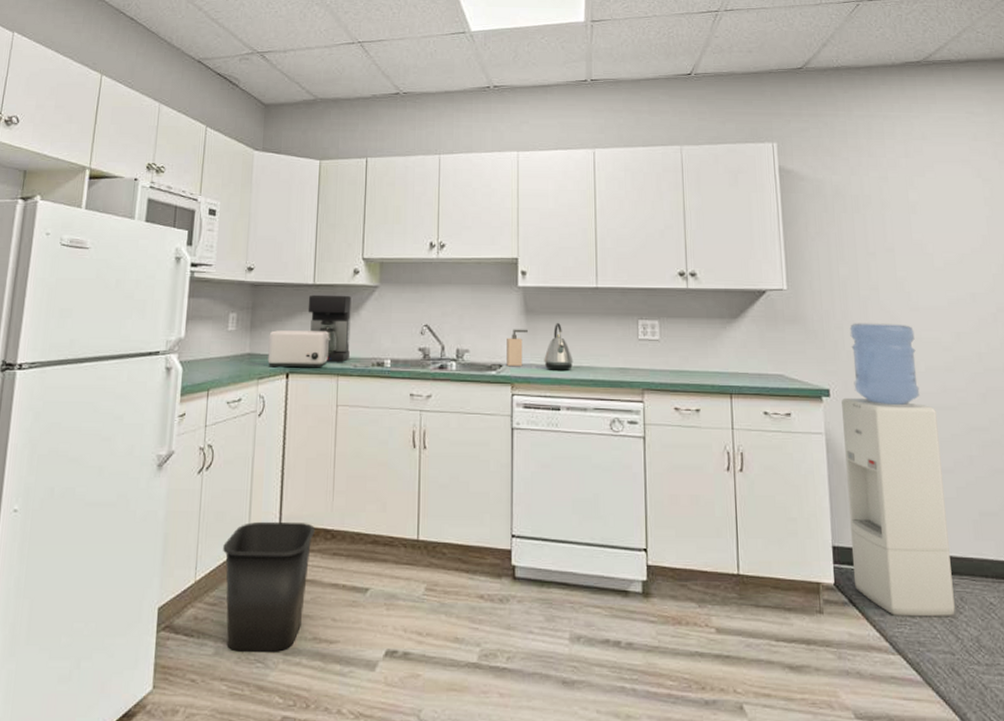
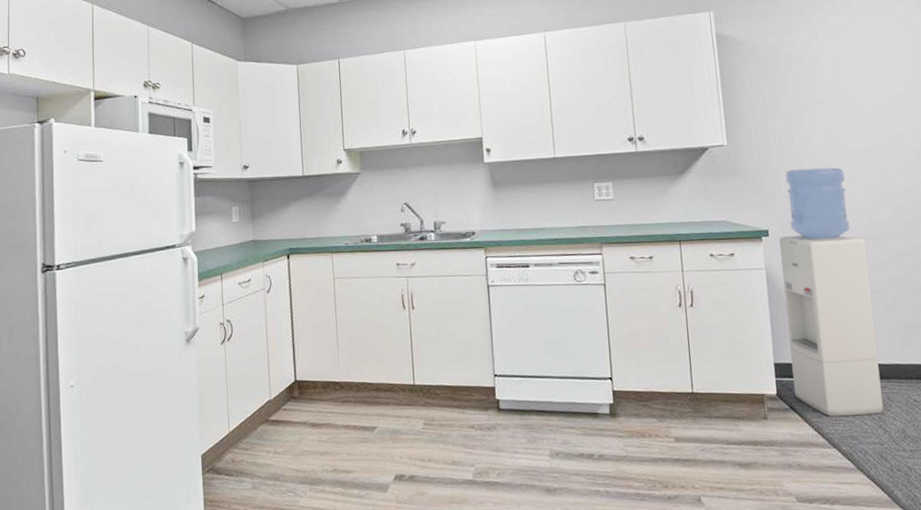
waste bin: present [223,521,316,652] -> none [249,377,326,485]
toaster: present [267,330,331,368] -> none [268,216,323,251]
coffee maker: present [308,294,352,363] -> none [299,183,341,243]
soap dispenser: present [507,329,529,367] -> none [477,199,497,234]
kettle: present [544,322,574,370] -> none [511,191,538,233]

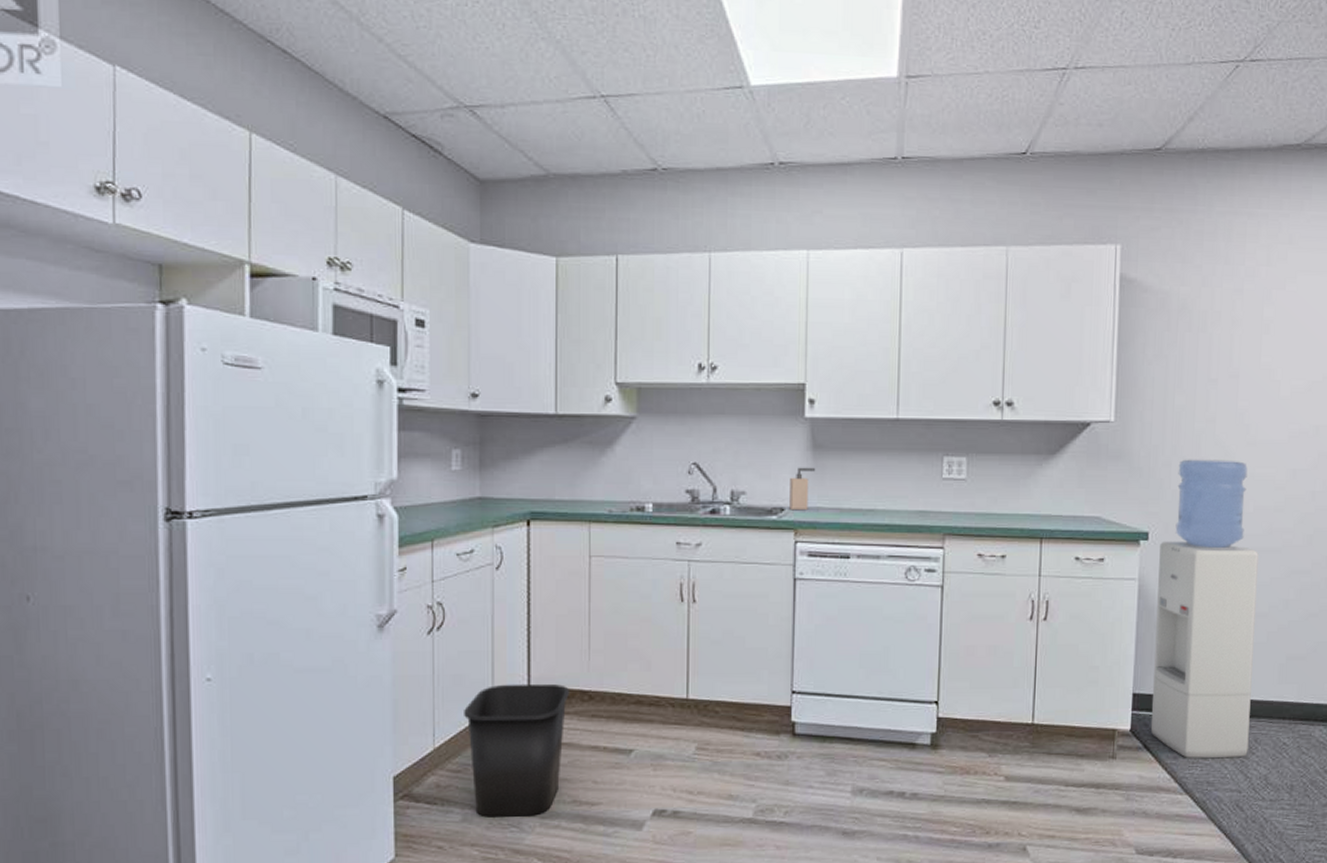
waste bin: none [249,377,326,485] -> present [464,683,571,818]
soap dispenser: none [477,199,497,234] -> present [789,467,816,511]

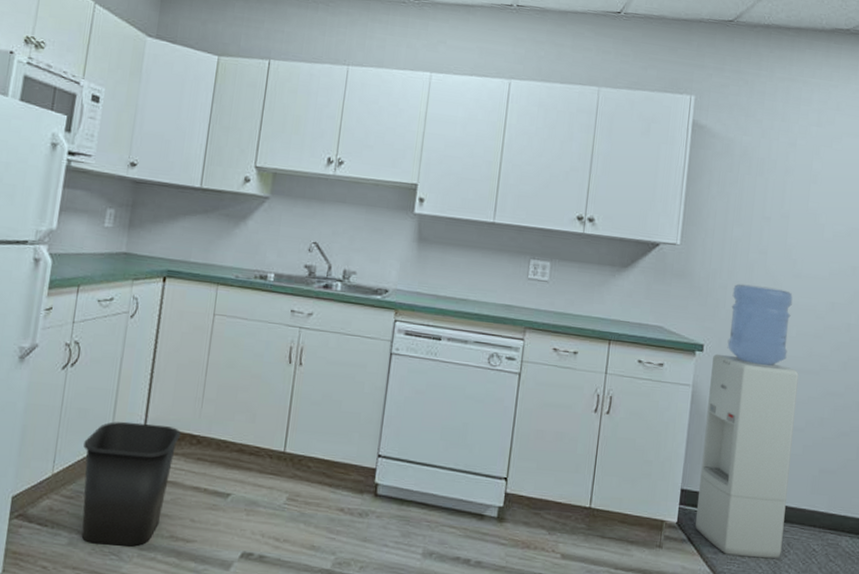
soap dispenser: present [789,467,816,511] -> none [393,255,420,294]

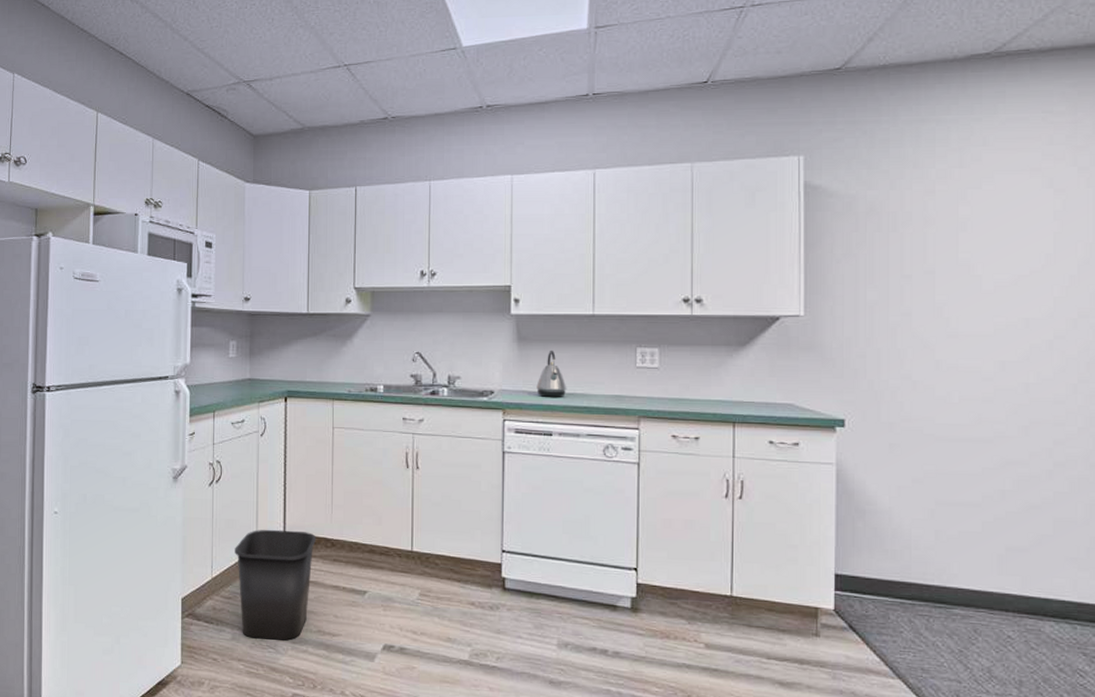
kettle: none [430,253,461,302] -> present [536,350,567,397]
water cooler: present [695,283,799,559] -> none [856,351,967,647]

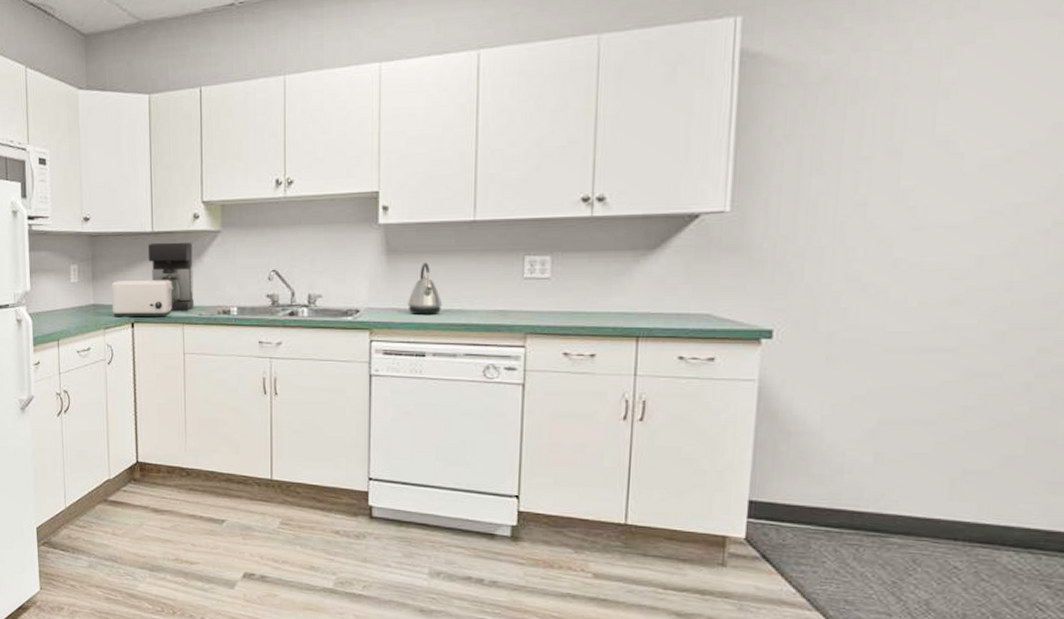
waste bin: present [235,529,317,641] -> none [87,459,171,568]
toaster: none [267,357,326,393] -> present [111,280,174,318]
coffee maker: none [303,323,344,388] -> present [147,242,194,312]

